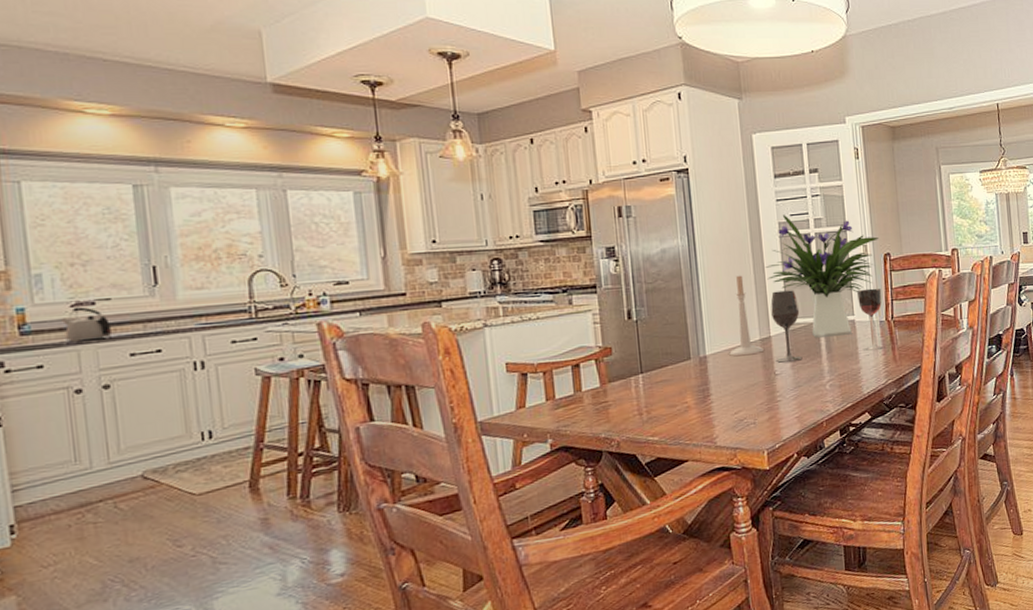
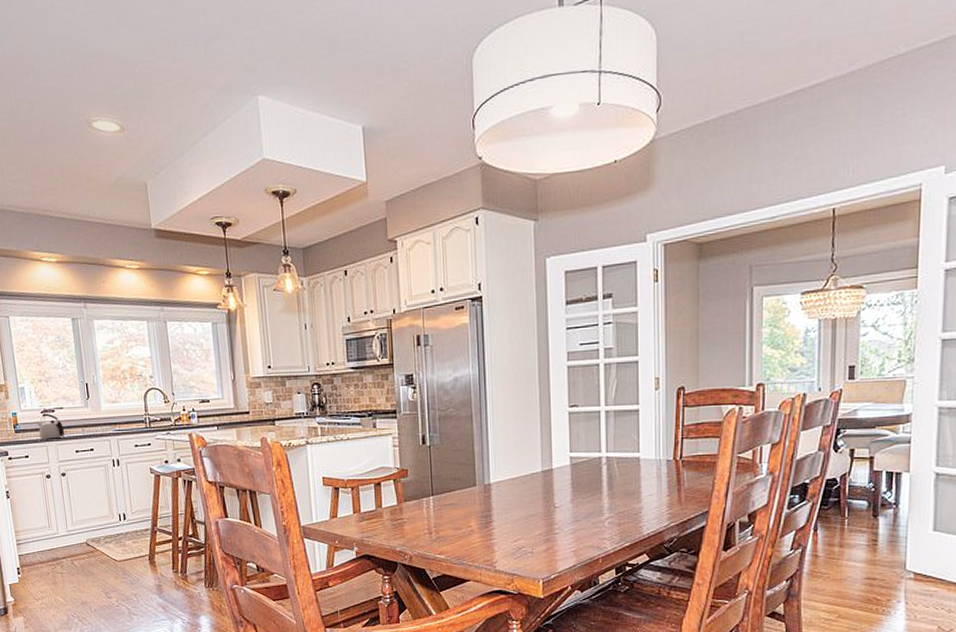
candlestick: present [729,275,765,357] -> none [512,406,546,487]
flower arrangement: present [765,215,879,339] -> none [551,344,673,475]
wine glass: present [770,290,803,364] -> none [554,423,583,497]
wineglass: present [857,288,885,351] -> none [645,424,672,491]

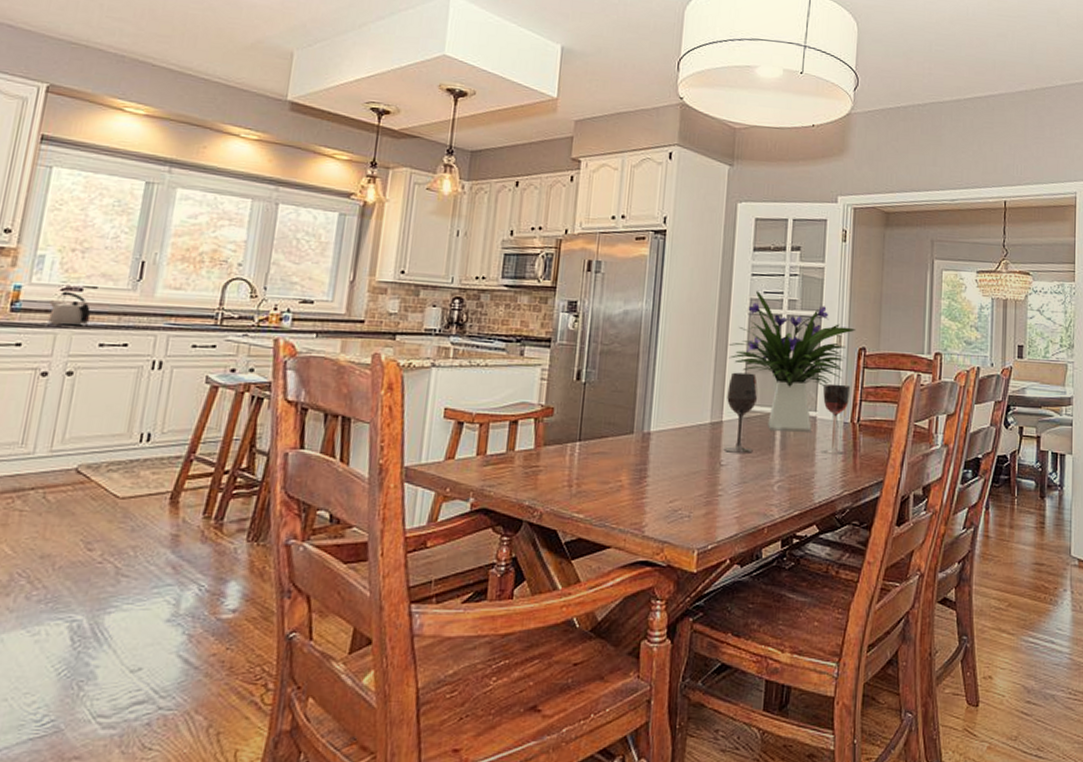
flower arrangement: none [551,344,673,475] -> present [728,291,855,434]
wine glass: none [554,423,583,497] -> present [725,372,758,455]
wineglass: none [645,424,672,491] -> present [820,383,851,456]

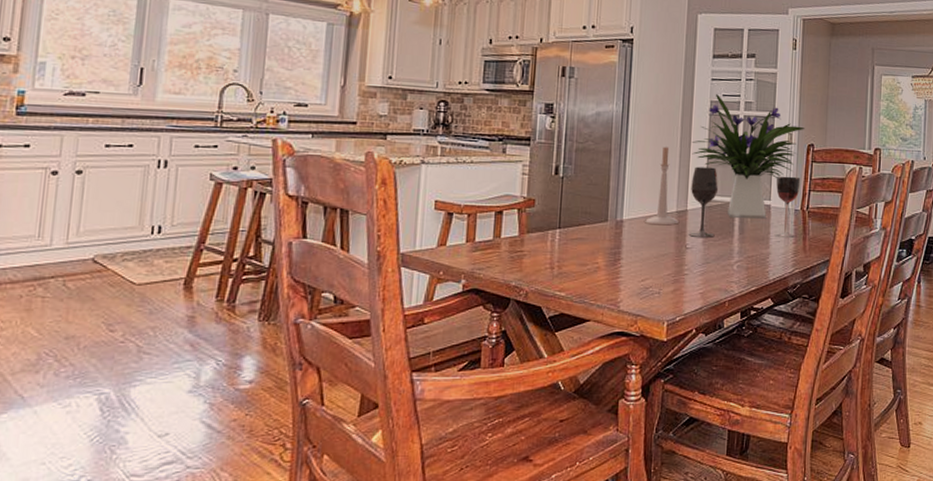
kettle: present [48,291,91,325] -> none [54,96,95,128]
candlestick: none [675,349,714,439] -> present [645,146,680,226]

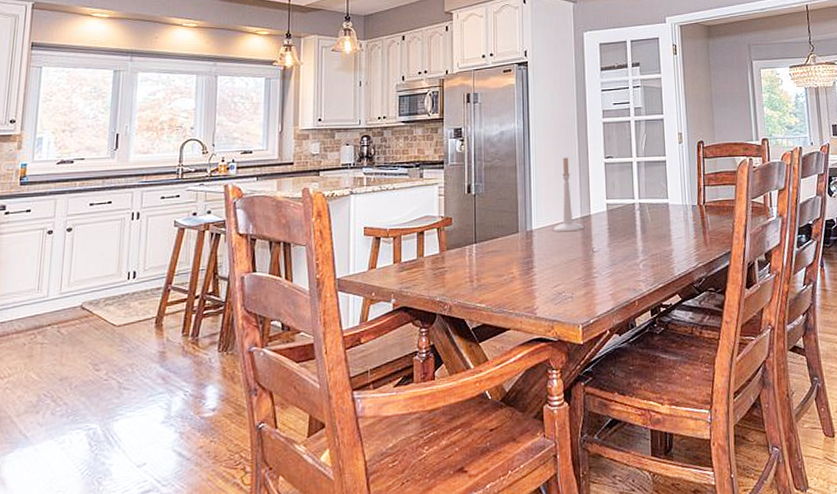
wine glass: present [690,166,719,239] -> none [592,172,619,241]
flower arrangement: present [691,94,805,220] -> none [588,103,693,220]
wineglass: present [774,176,801,239] -> none [672,173,697,234]

